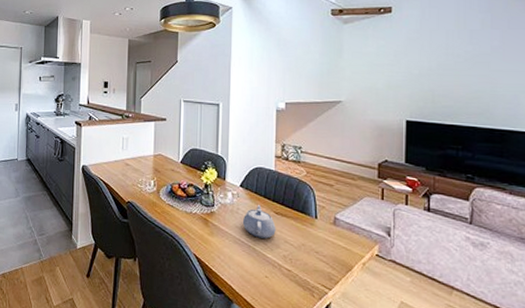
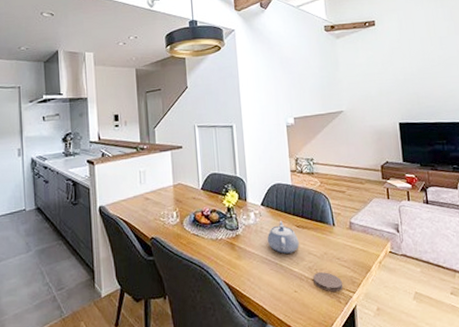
coaster: none [287,262,319,285] -> present [313,272,344,292]

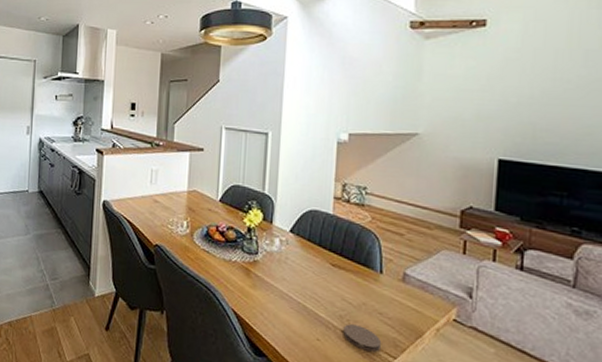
teapot: present [267,220,299,254] -> none [291,253,332,295]

